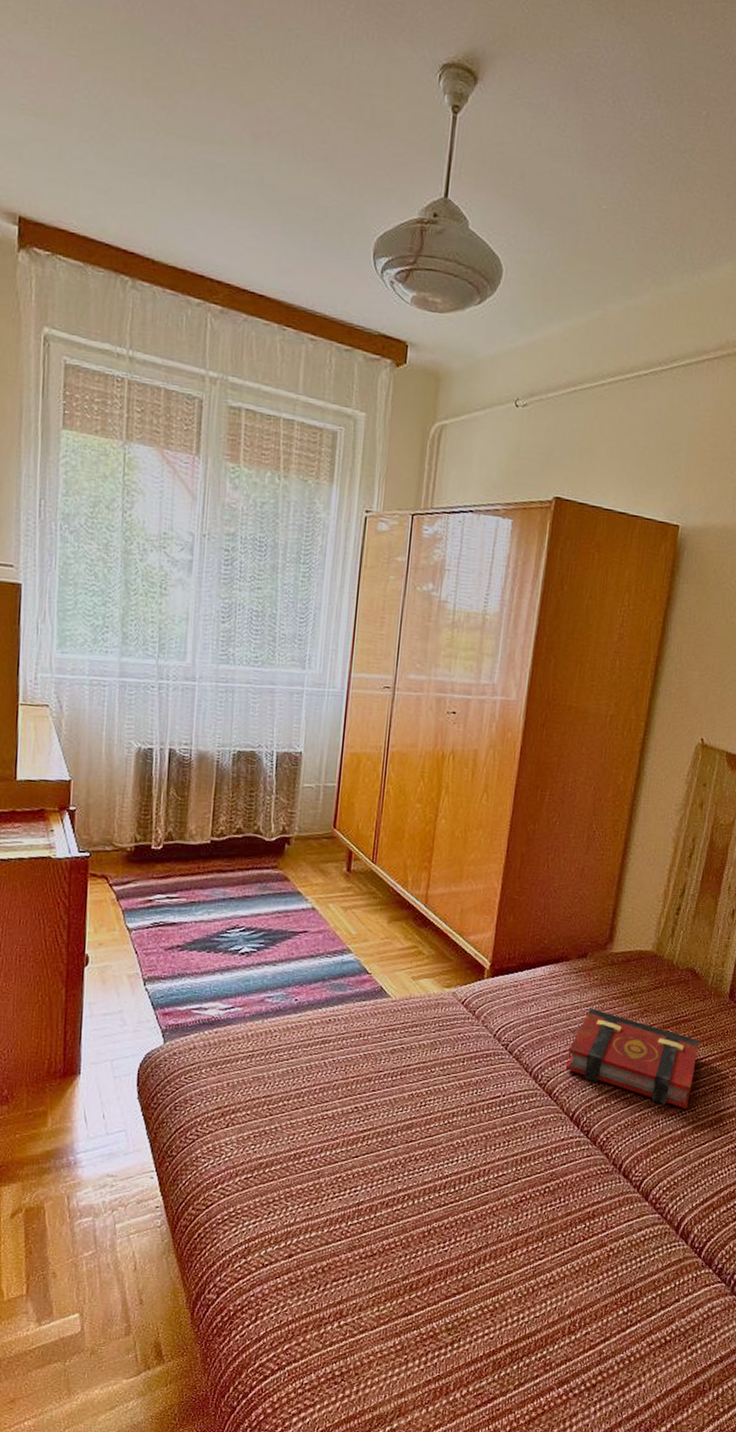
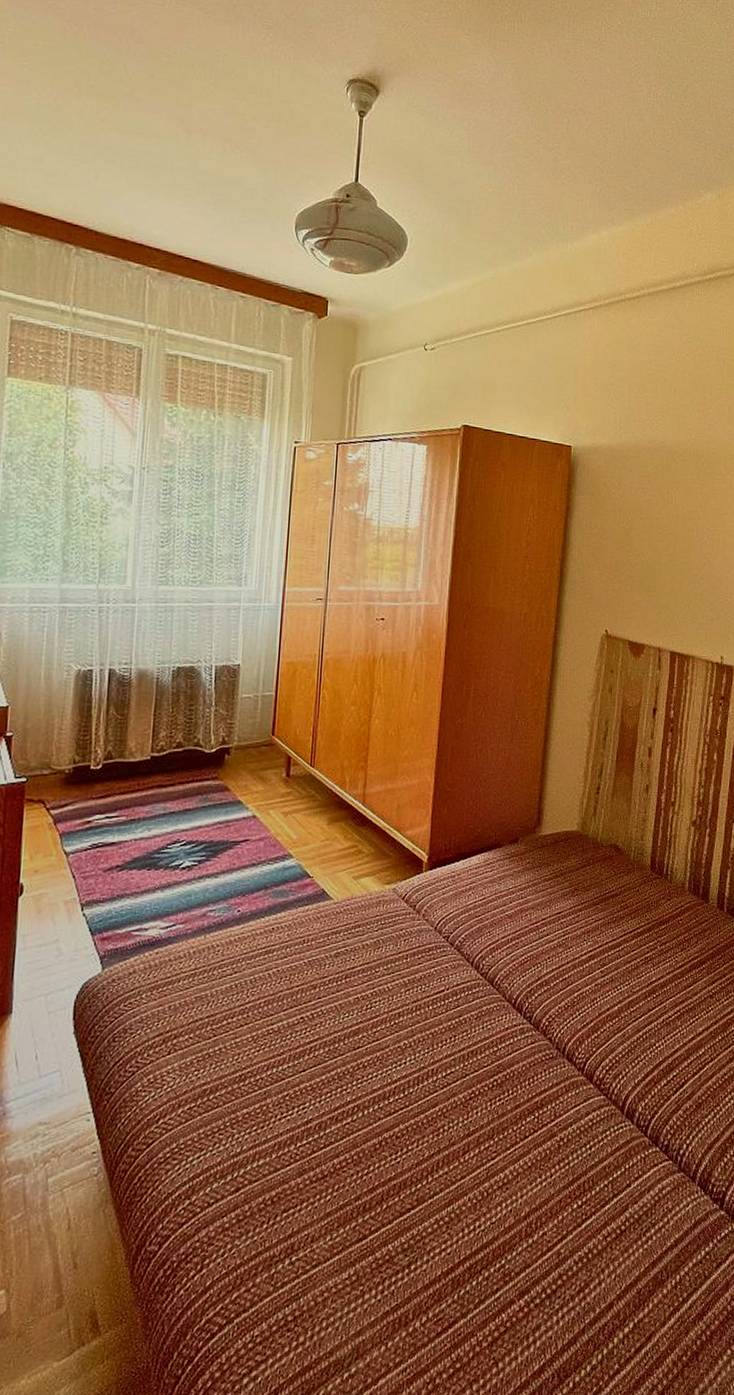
book: present [566,1008,699,1110] -> none [506,891,627,984]

